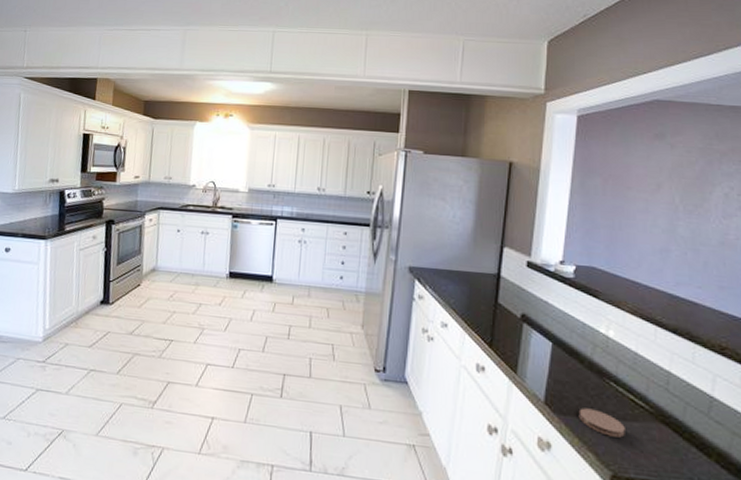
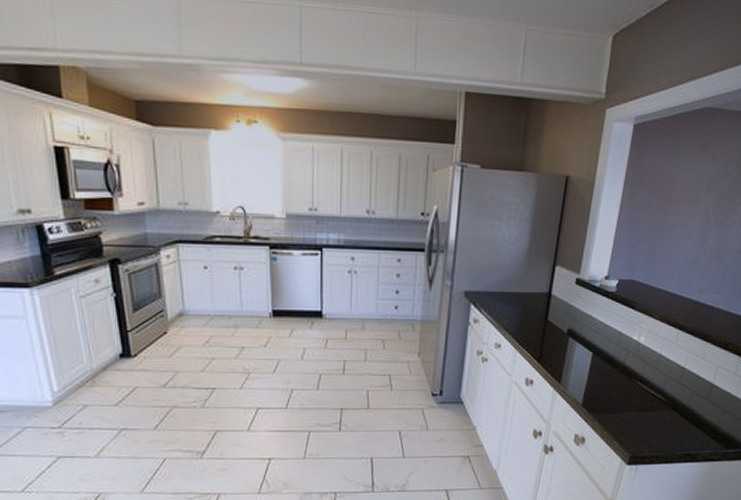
coaster: present [578,408,625,438] -> none [609,405,645,426]

